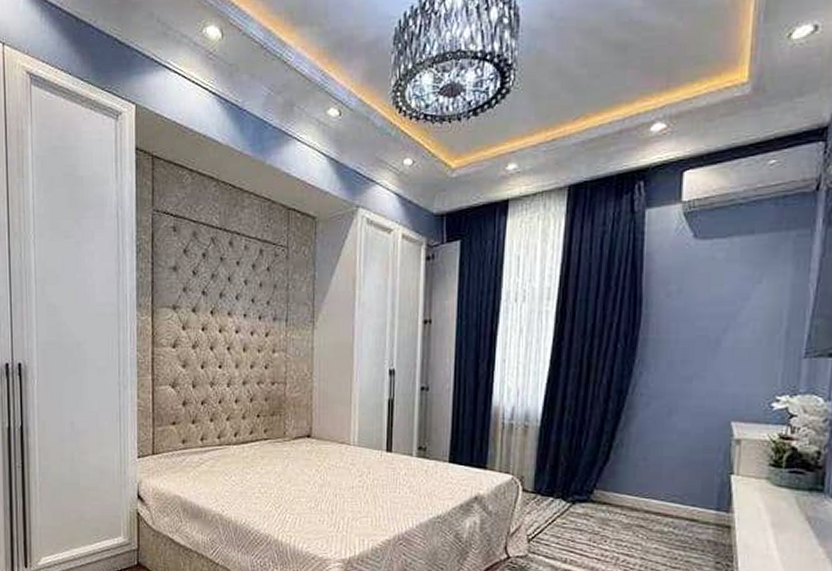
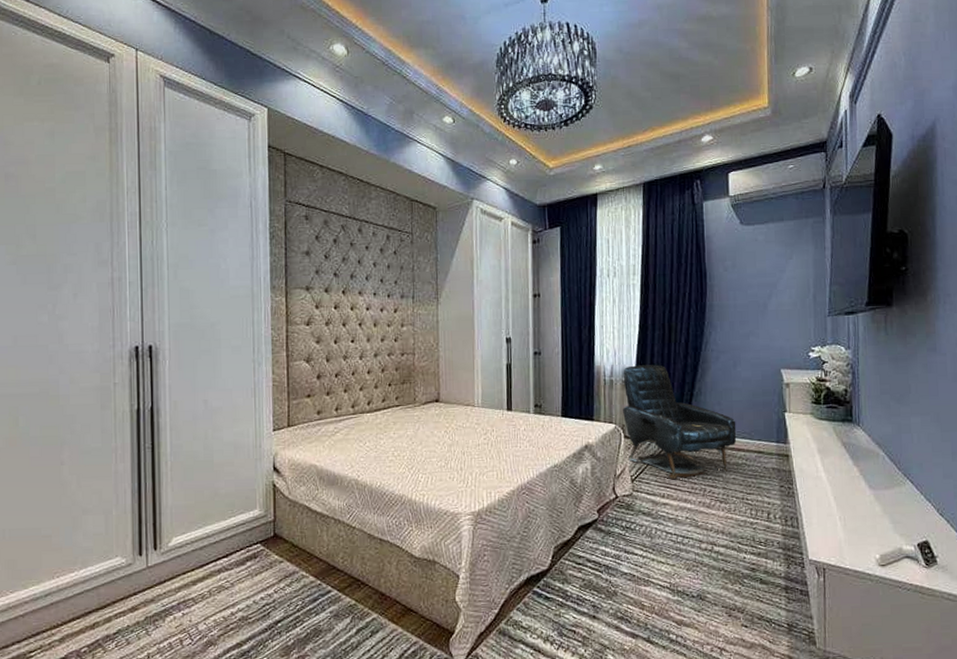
armchair: none [523,408,665,543] -> present [623,364,737,479]

